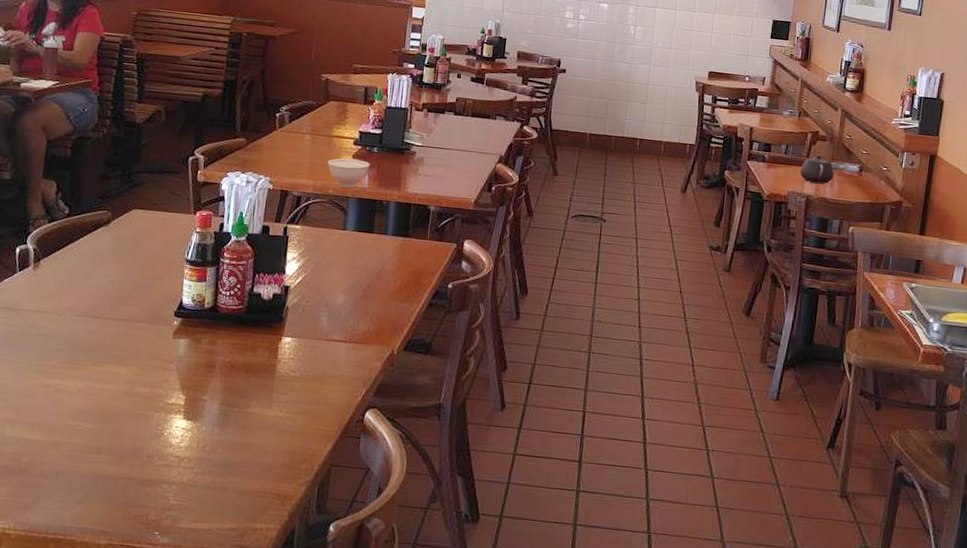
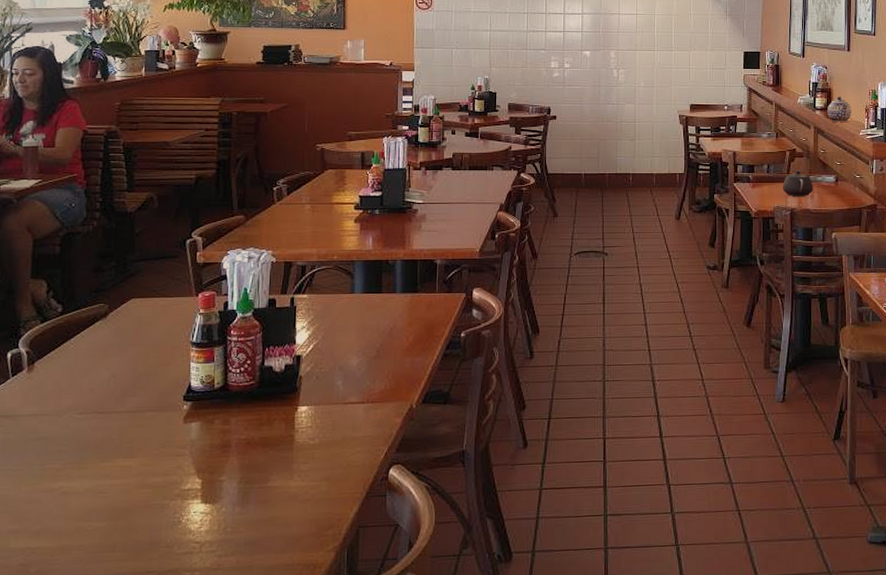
bowl: present [327,158,370,189] -> none [329,223,373,252]
teapot: none [858,78,886,109] -> present [827,96,852,123]

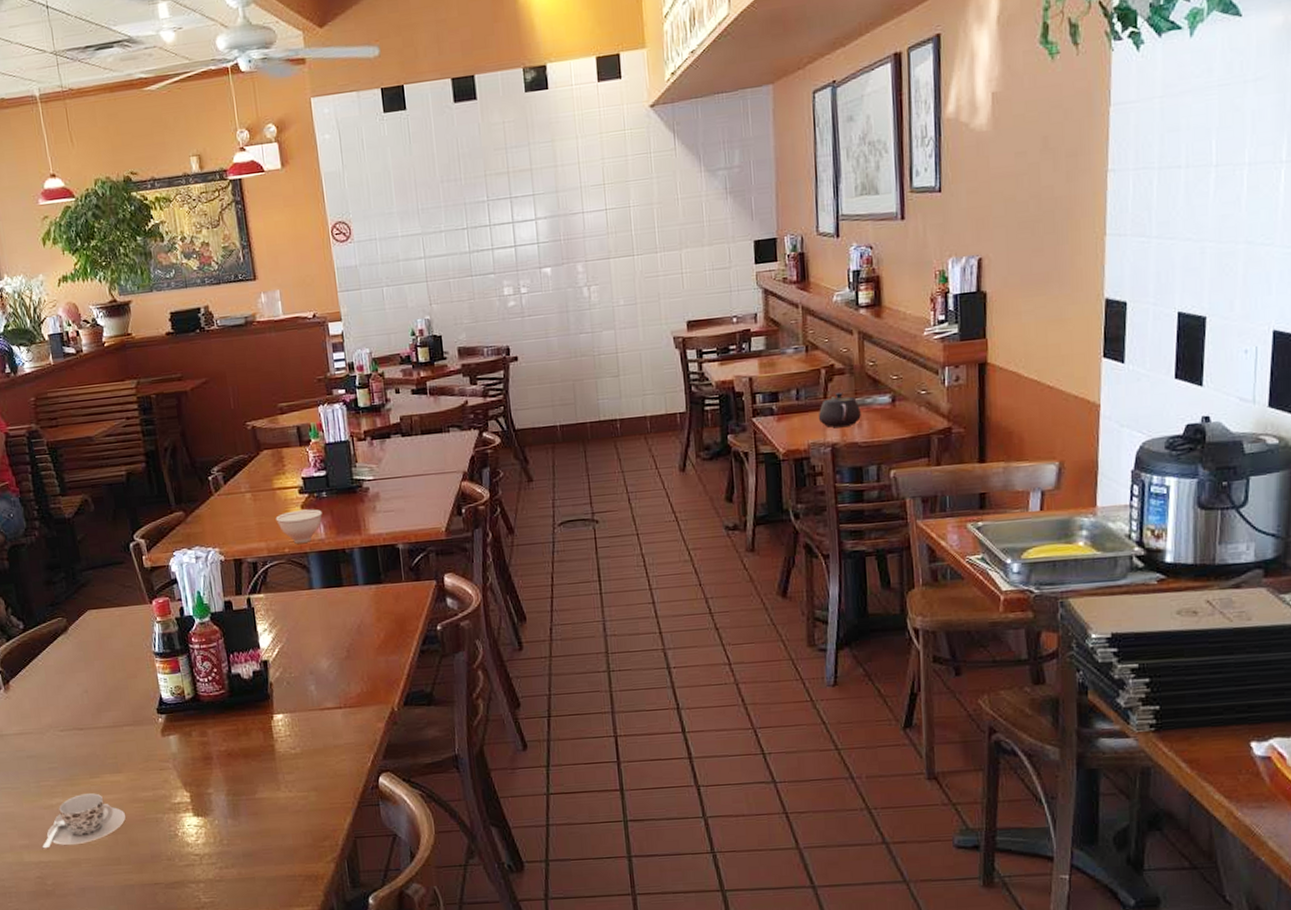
teacup: none [32,477,131,534] -> present [42,793,126,849]
bowl: none [329,223,373,252] -> present [275,509,323,544]
teapot: present [827,96,852,123] -> none [875,284,912,323]

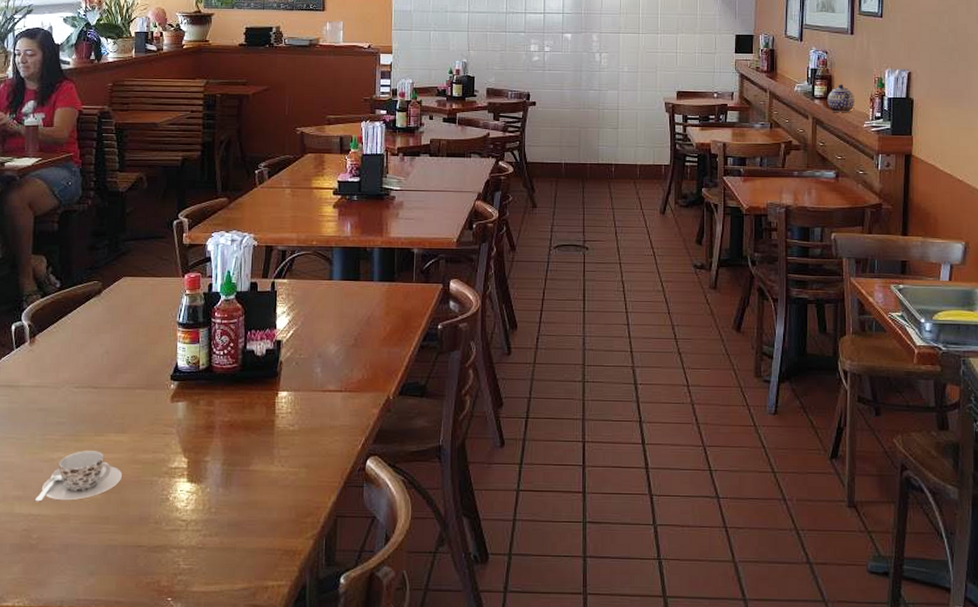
bowl: present [275,509,323,544] -> none [309,209,351,238]
teapot: present [818,392,861,428] -> none [776,165,811,192]
teapot: none [875,284,912,323] -> present [827,84,856,113]

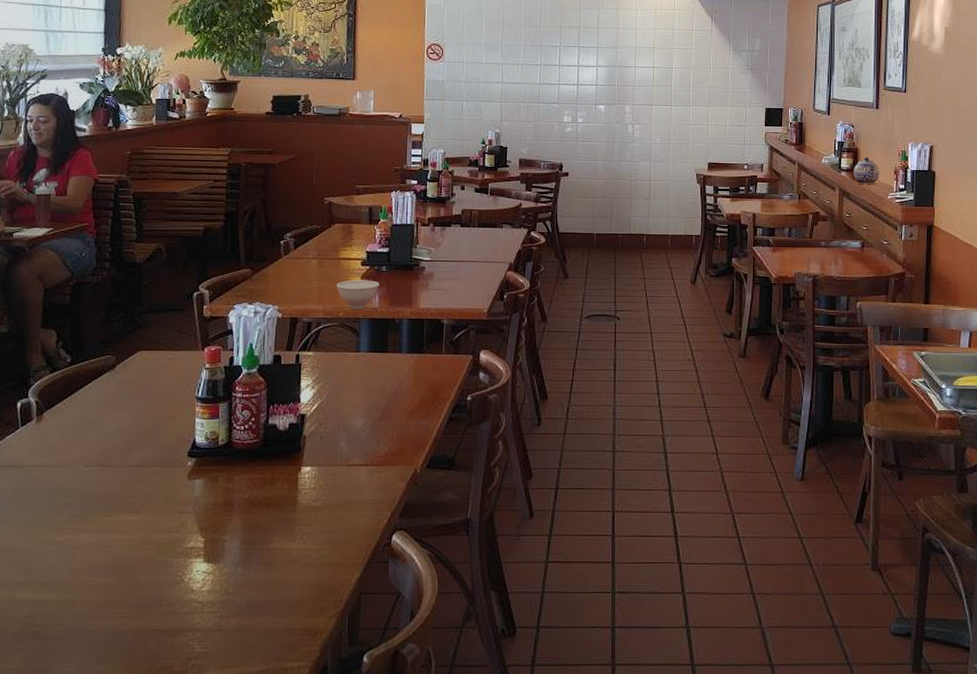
teacup: present [34,451,123,502] -> none [38,532,135,587]
bowl: none [309,209,351,238] -> present [336,280,379,309]

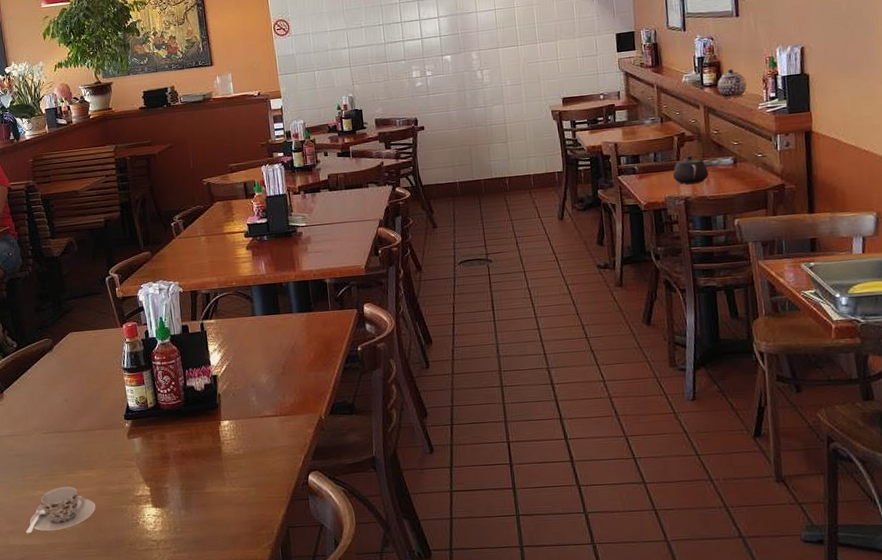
teacup: none [38,532,135,587] -> present [25,487,96,534]
bowl: present [336,280,379,309] -> none [225,250,264,278]
teapot: none [804,235,837,262] -> present [672,155,709,184]

